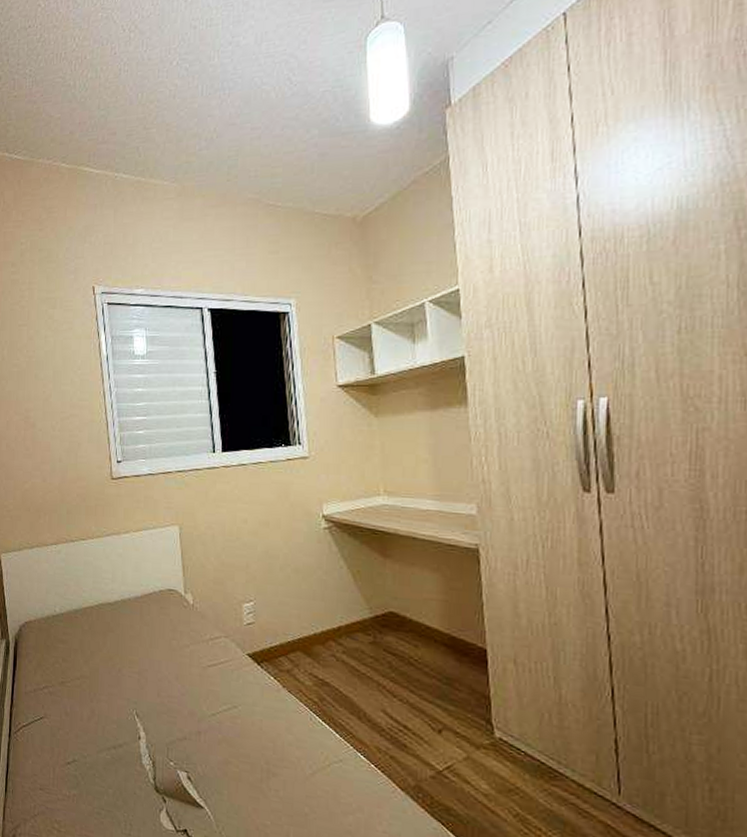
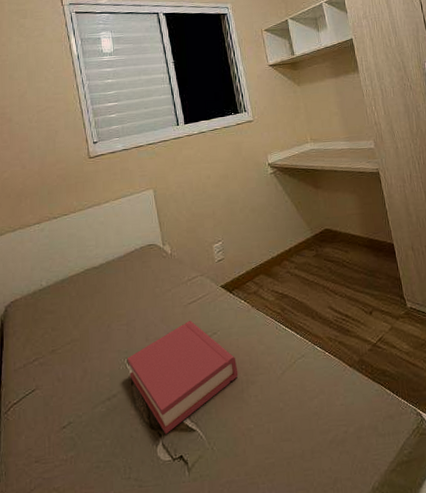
hardback book: none [135,685,259,802] -> present [126,320,239,434]

